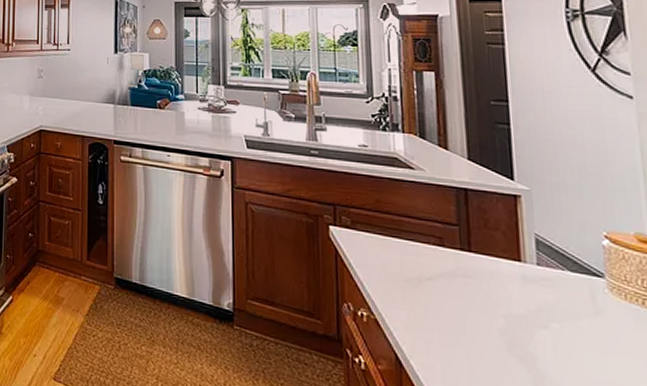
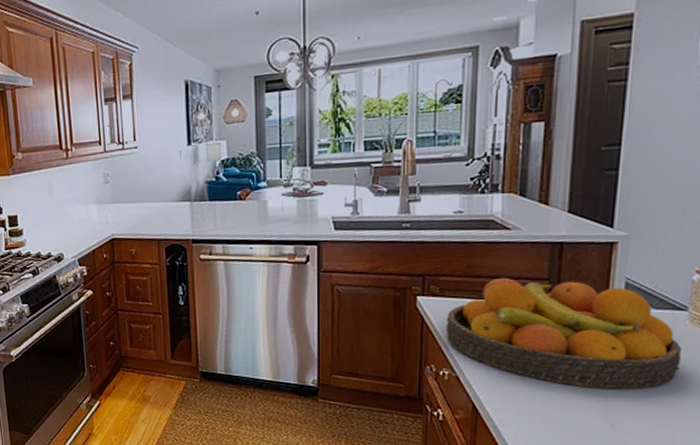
fruit bowl: none [360,217,609,362] -> present [445,277,681,389]

